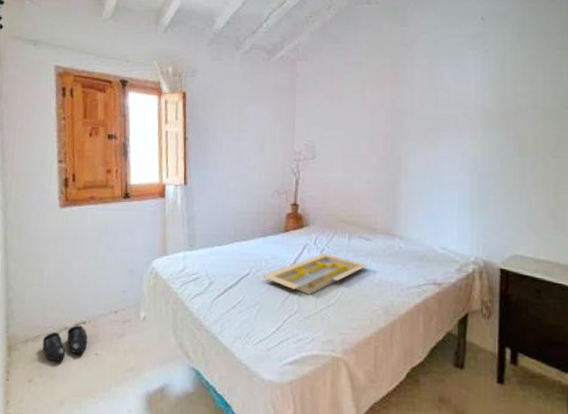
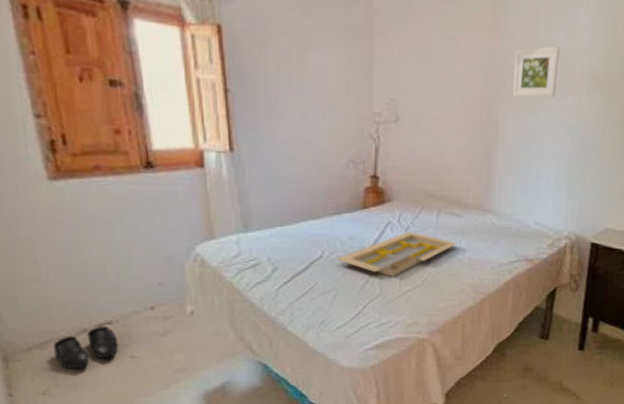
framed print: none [413,92,453,136] -> present [513,46,560,98]

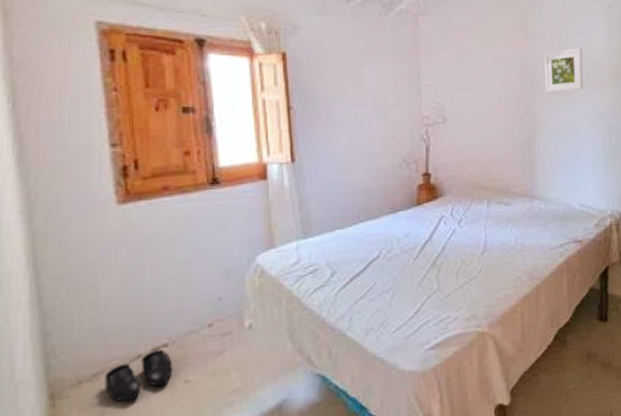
serving tray: present [335,231,458,277] -> none [392,223,509,271]

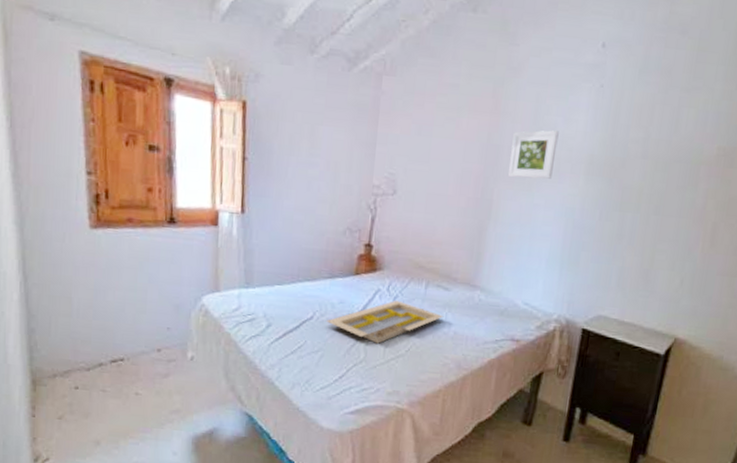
shoe: present [105,350,173,402] -> none [73,362,127,400]
serving tray: none [392,223,509,271] -> present [325,300,444,344]

